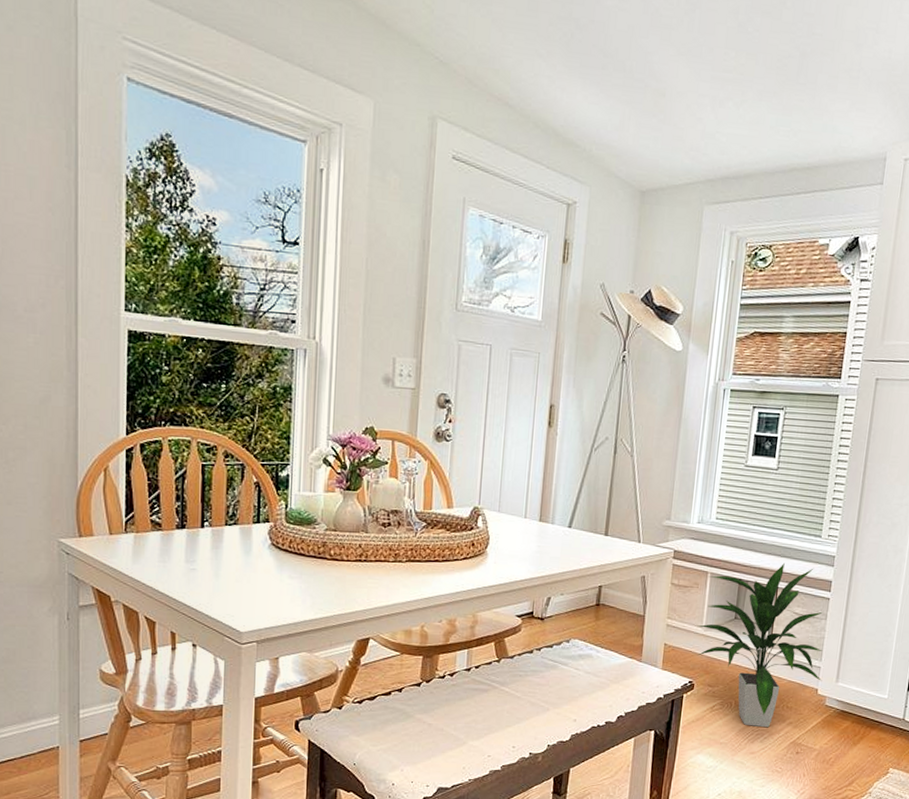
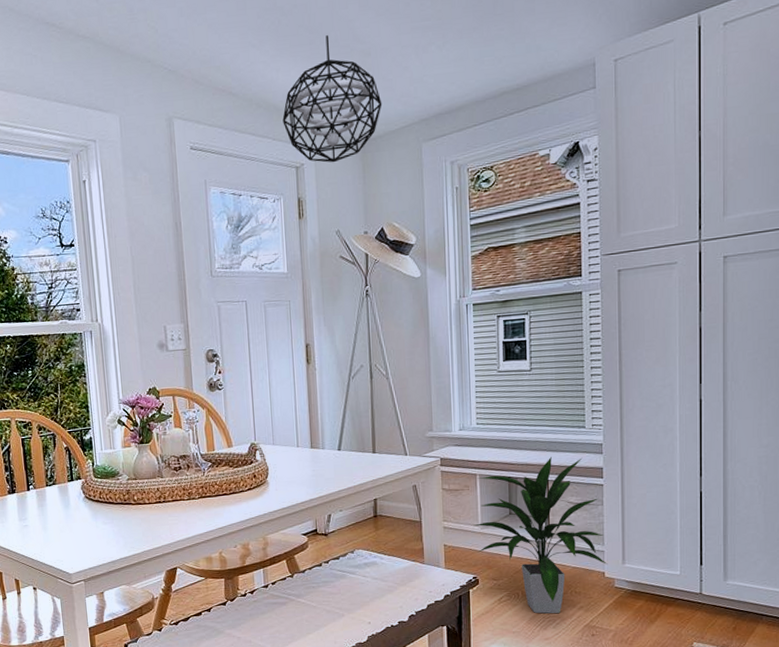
pendant light: none [560,63,670,208] -> present [282,35,382,163]

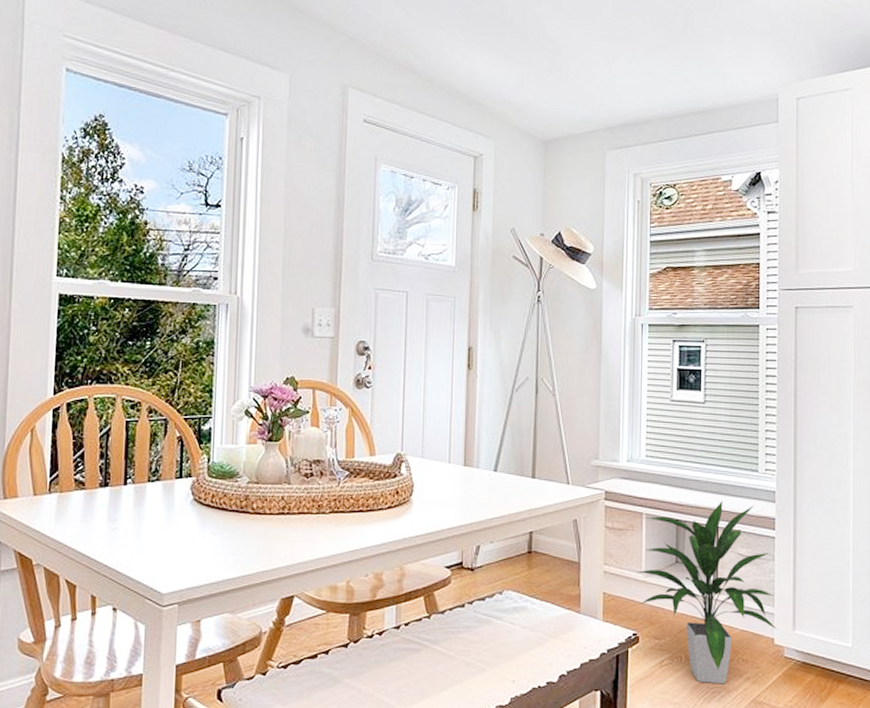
pendant light: present [282,35,382,163] -> none [464,29,569,158]

